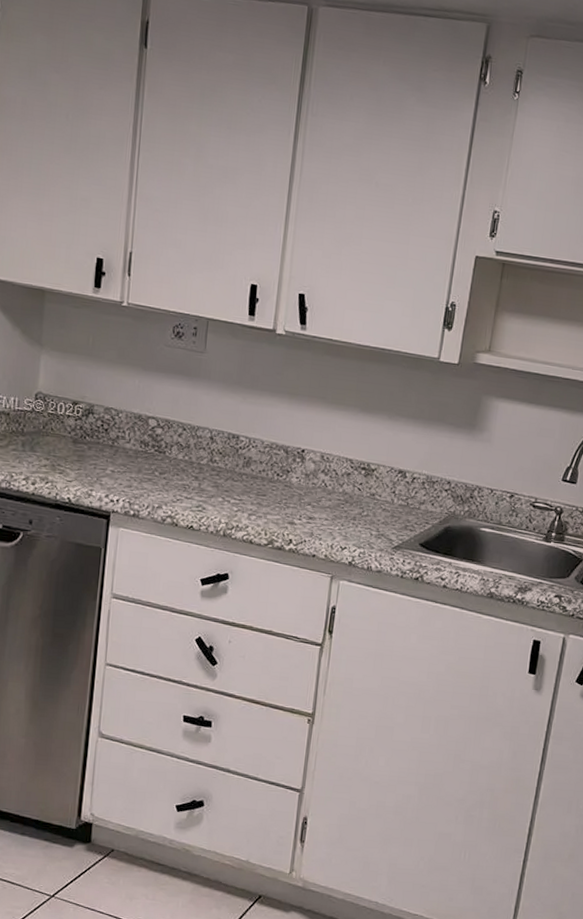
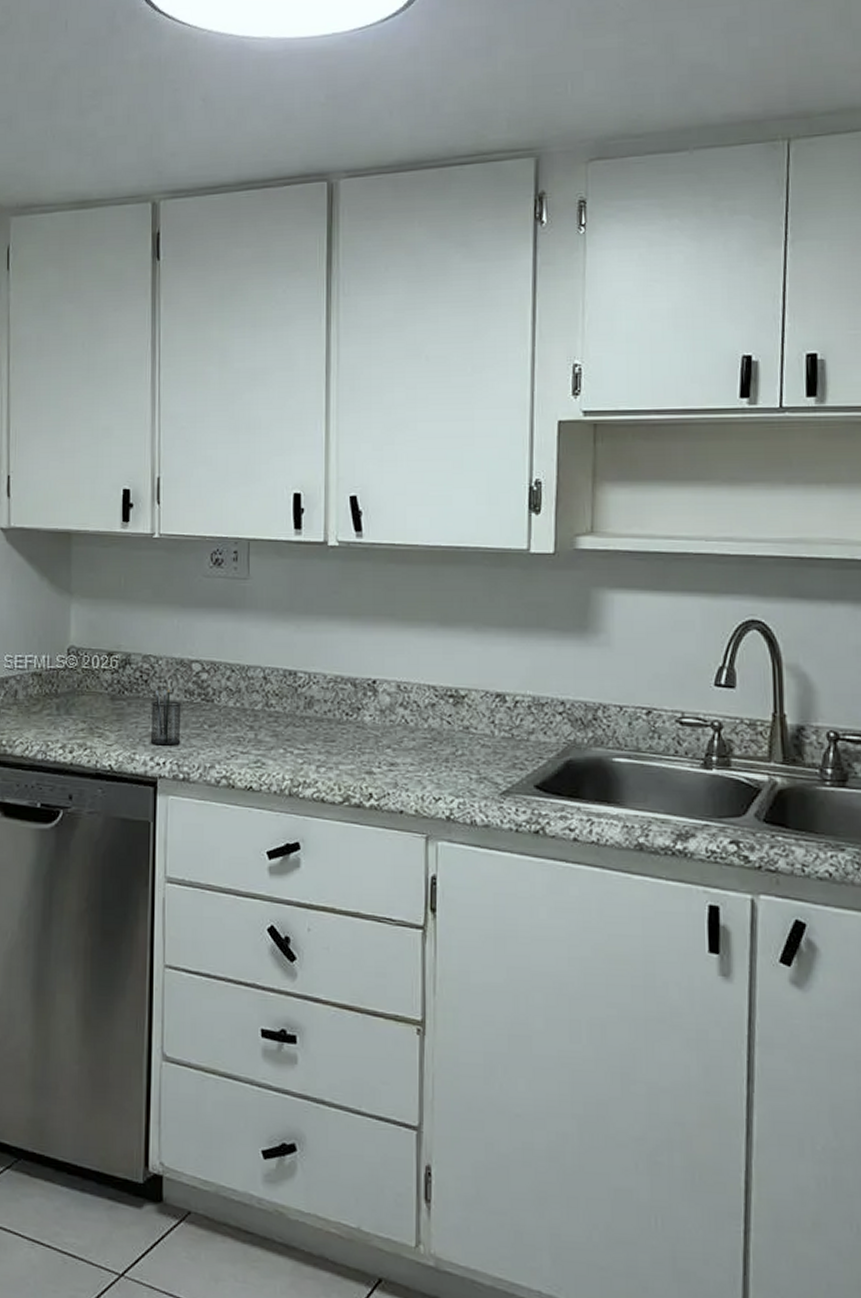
pencil holder: none [106,438,137,487] -> present [150,688,182,746]

